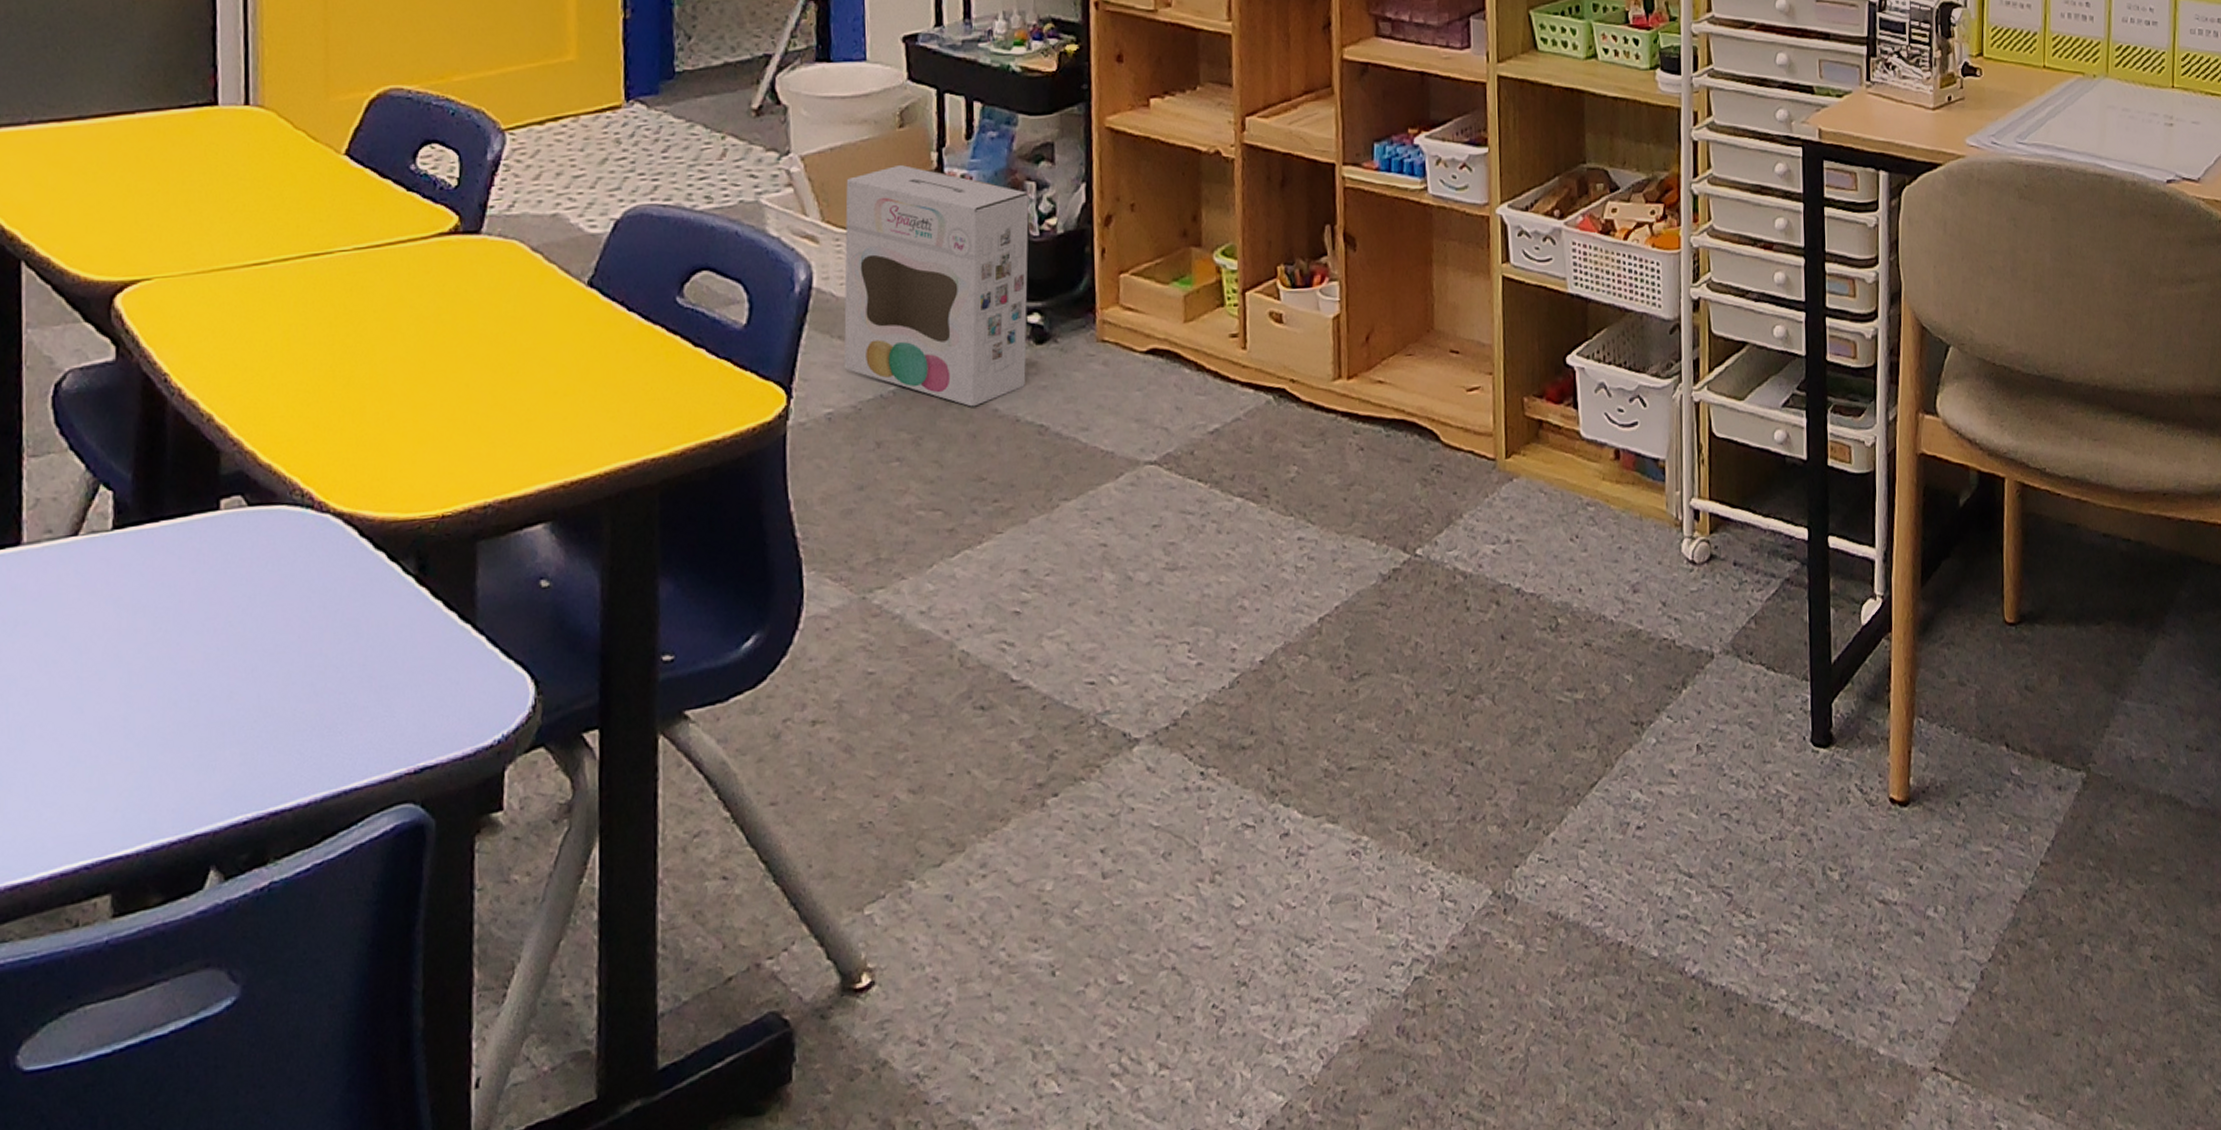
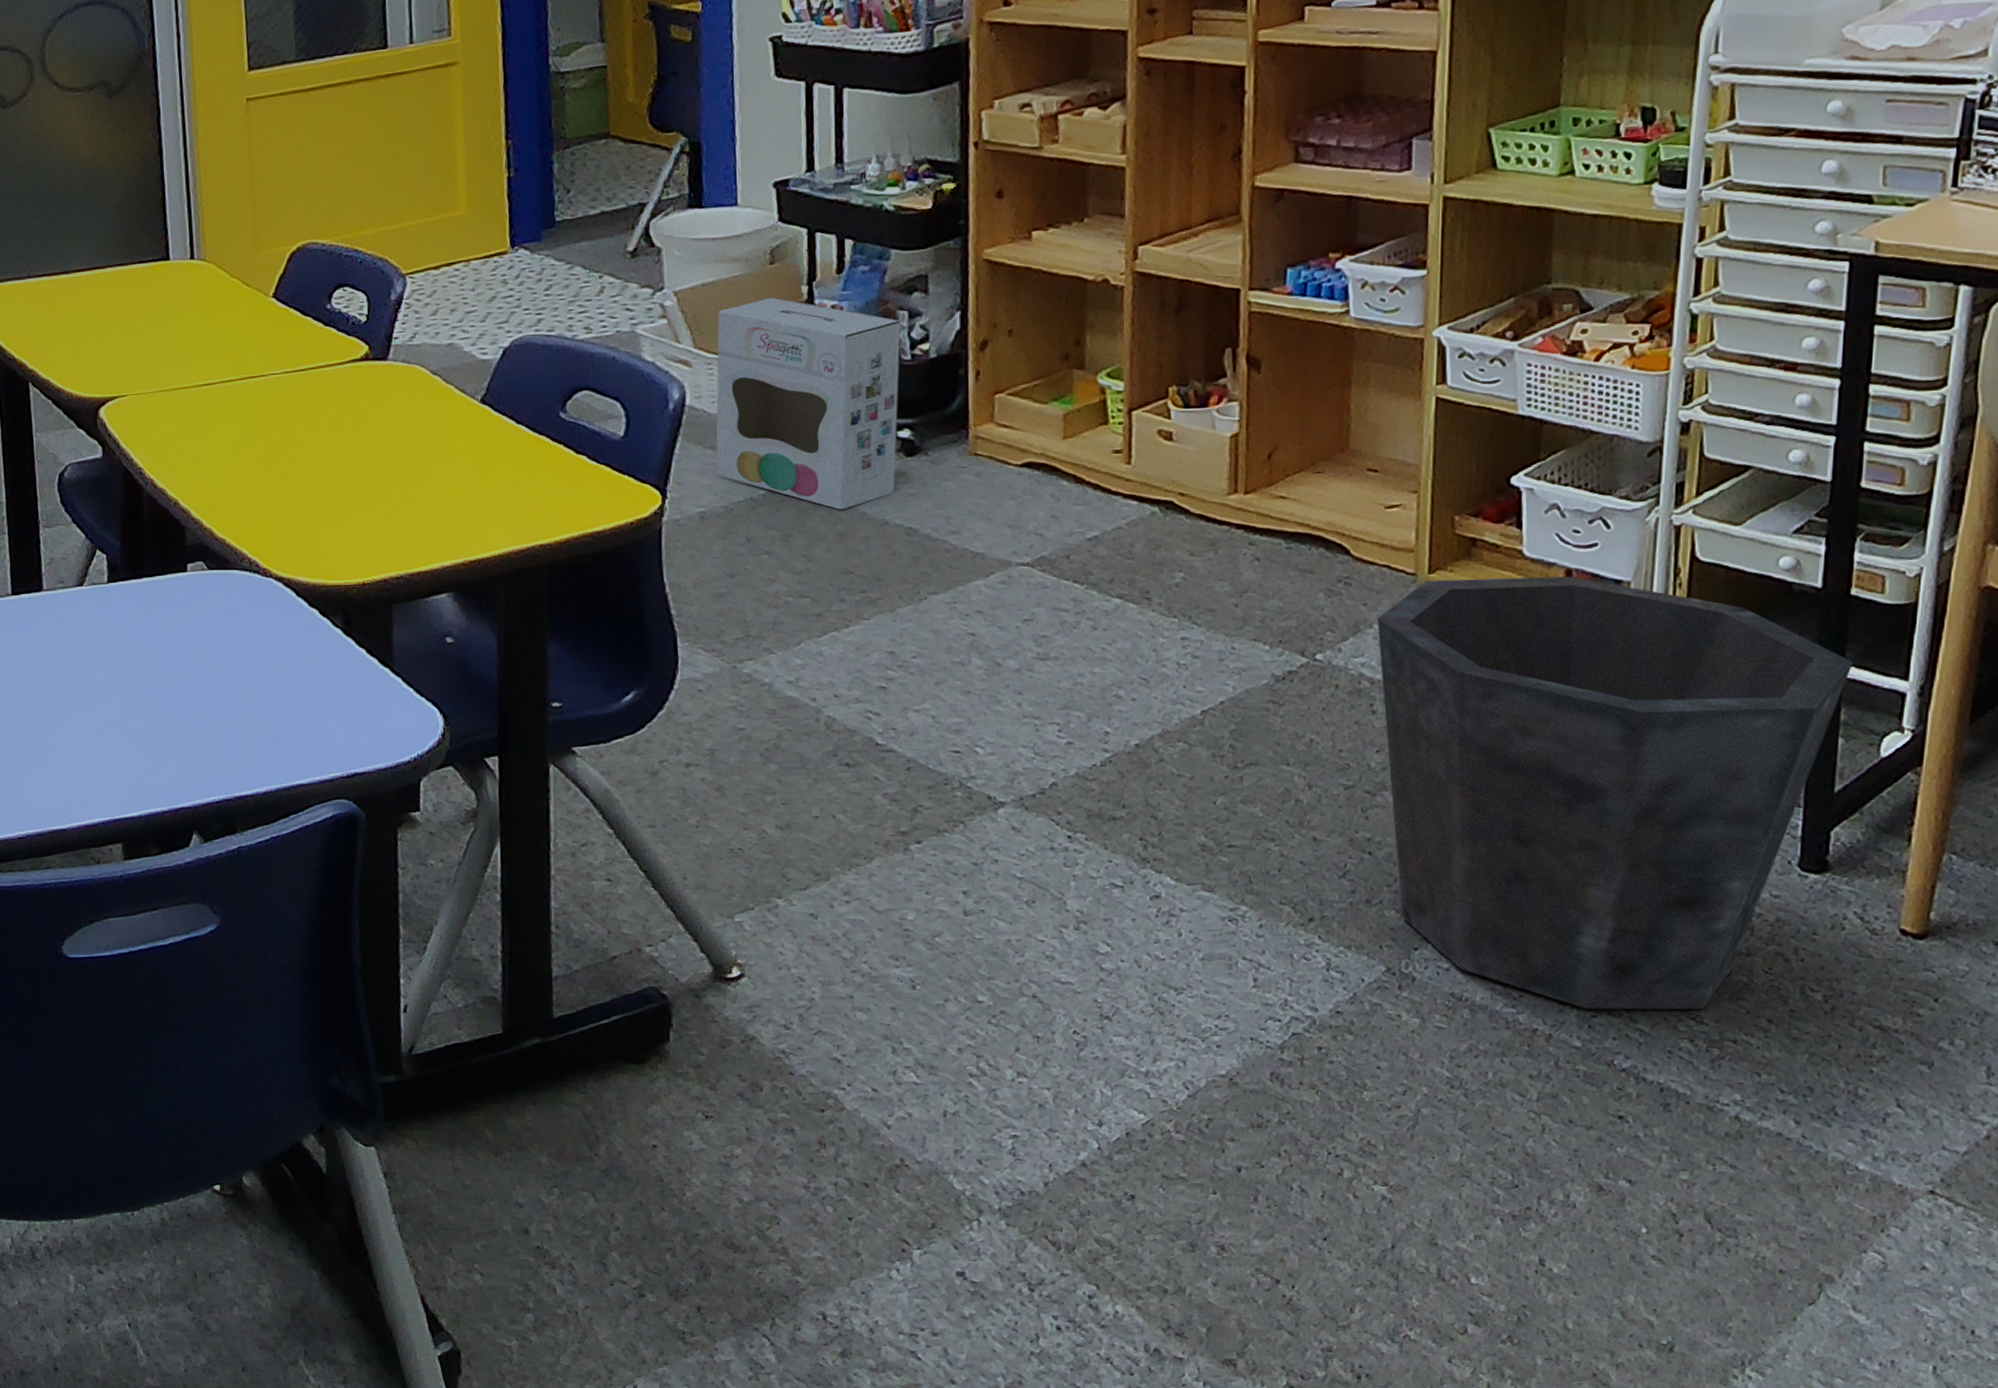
waste bin: none [1465,456,1835,915] -> present [1376,576,1853,1009]

